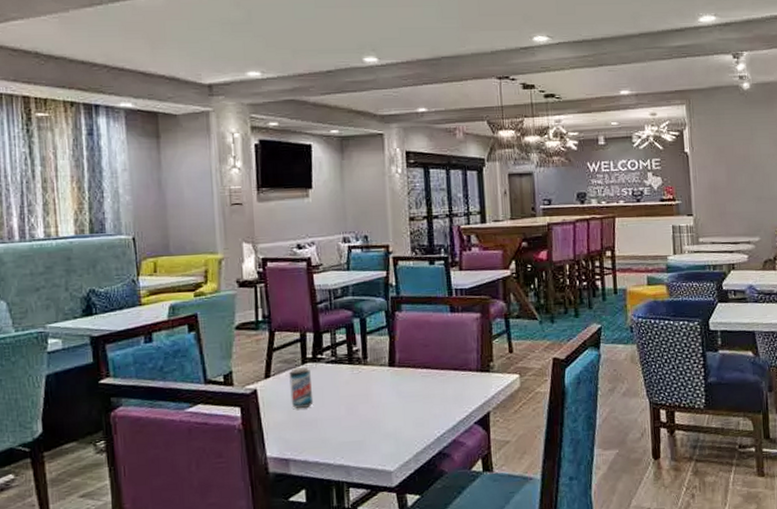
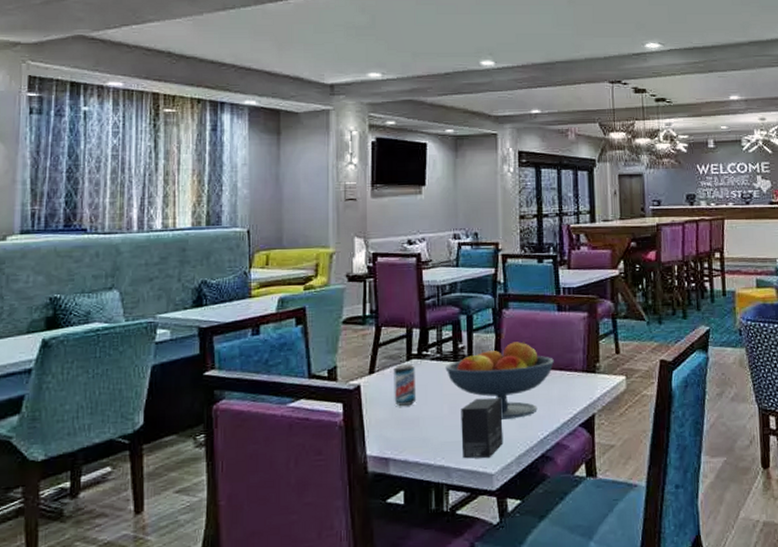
fruit bowl: none [341,341,448,419] -> present [445,340,554,419]
small box: none [358,398,401,458] -> present [461,397,503,459]

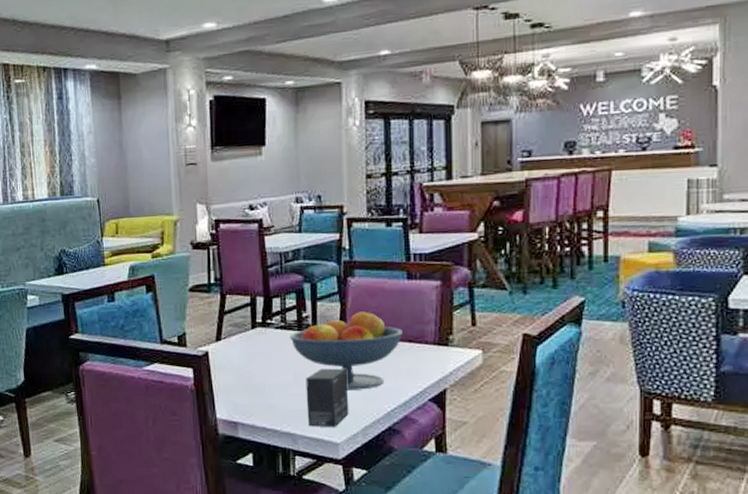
beer can: present [394,364,417,406] -> none [239,332,262,373]

